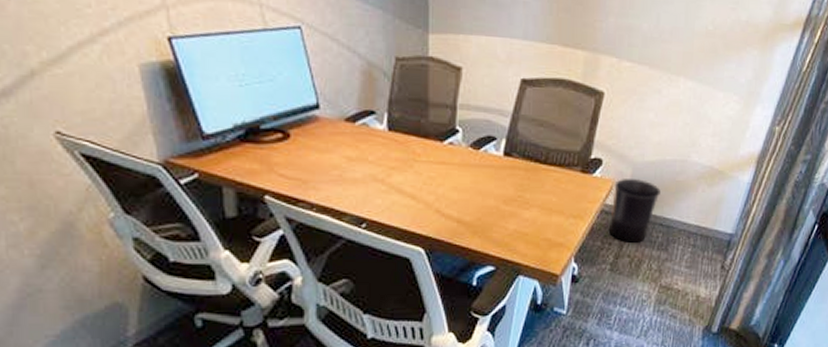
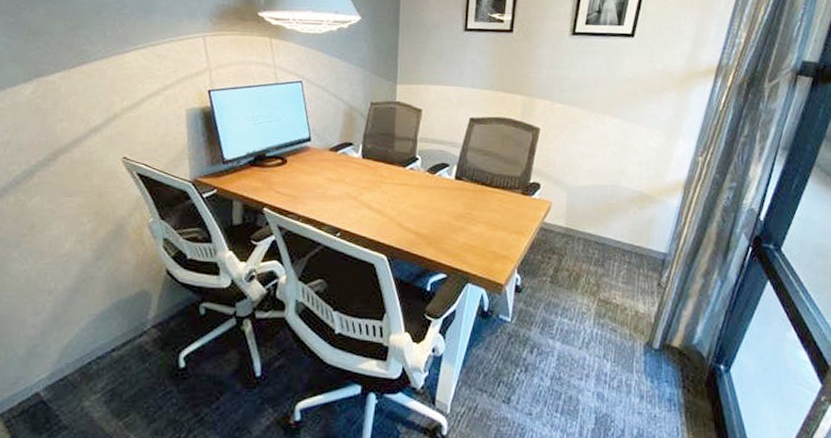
waste bin: present [608,179,661,244] -> none [547,200,594,259]

